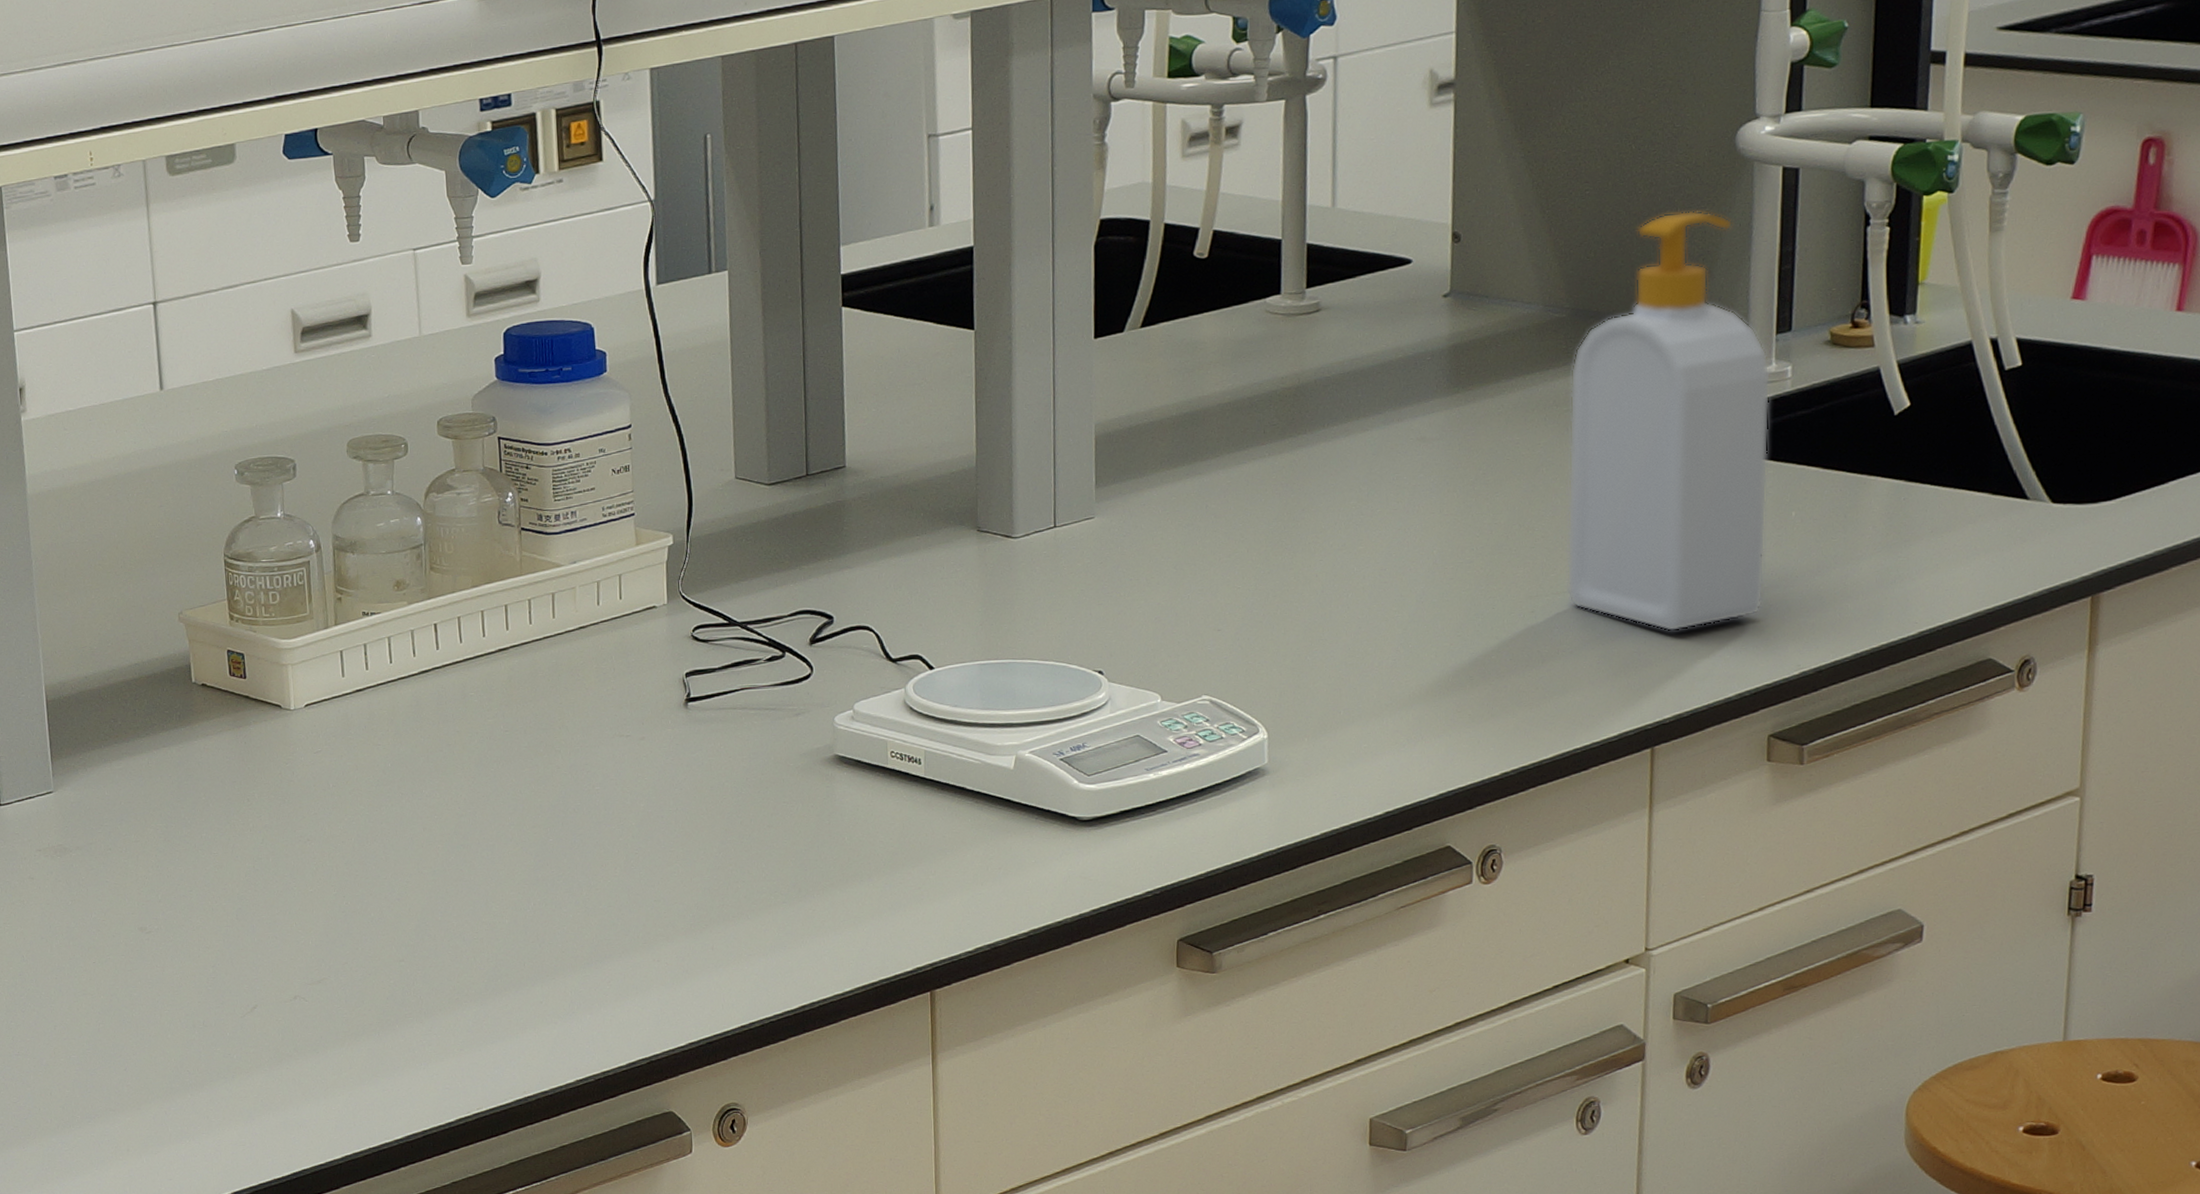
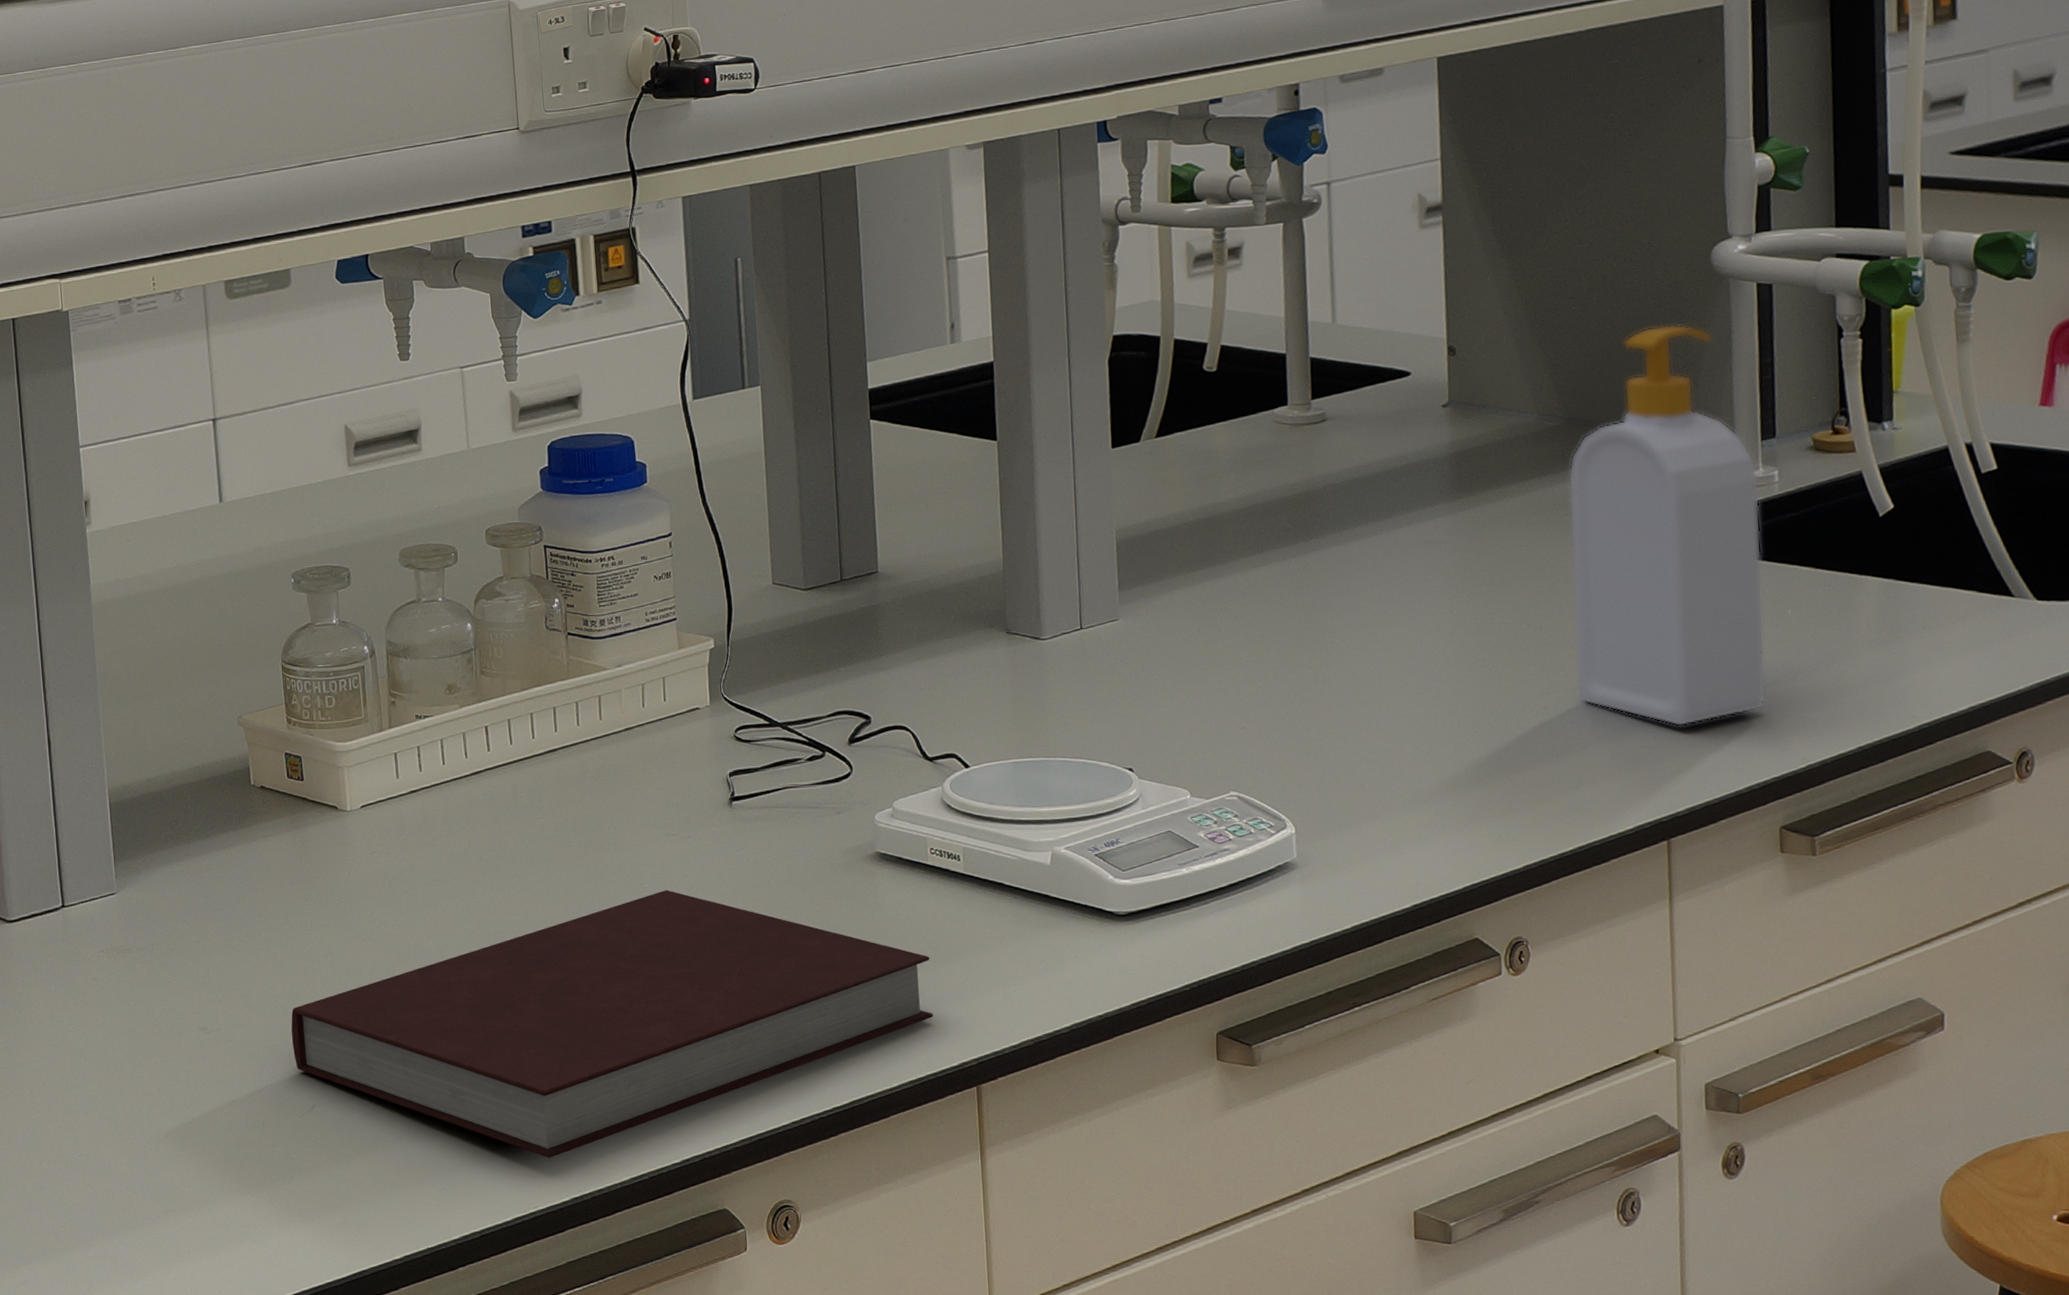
notebook: none [232,792,889,1060] -> present [291,890,933,1158]

